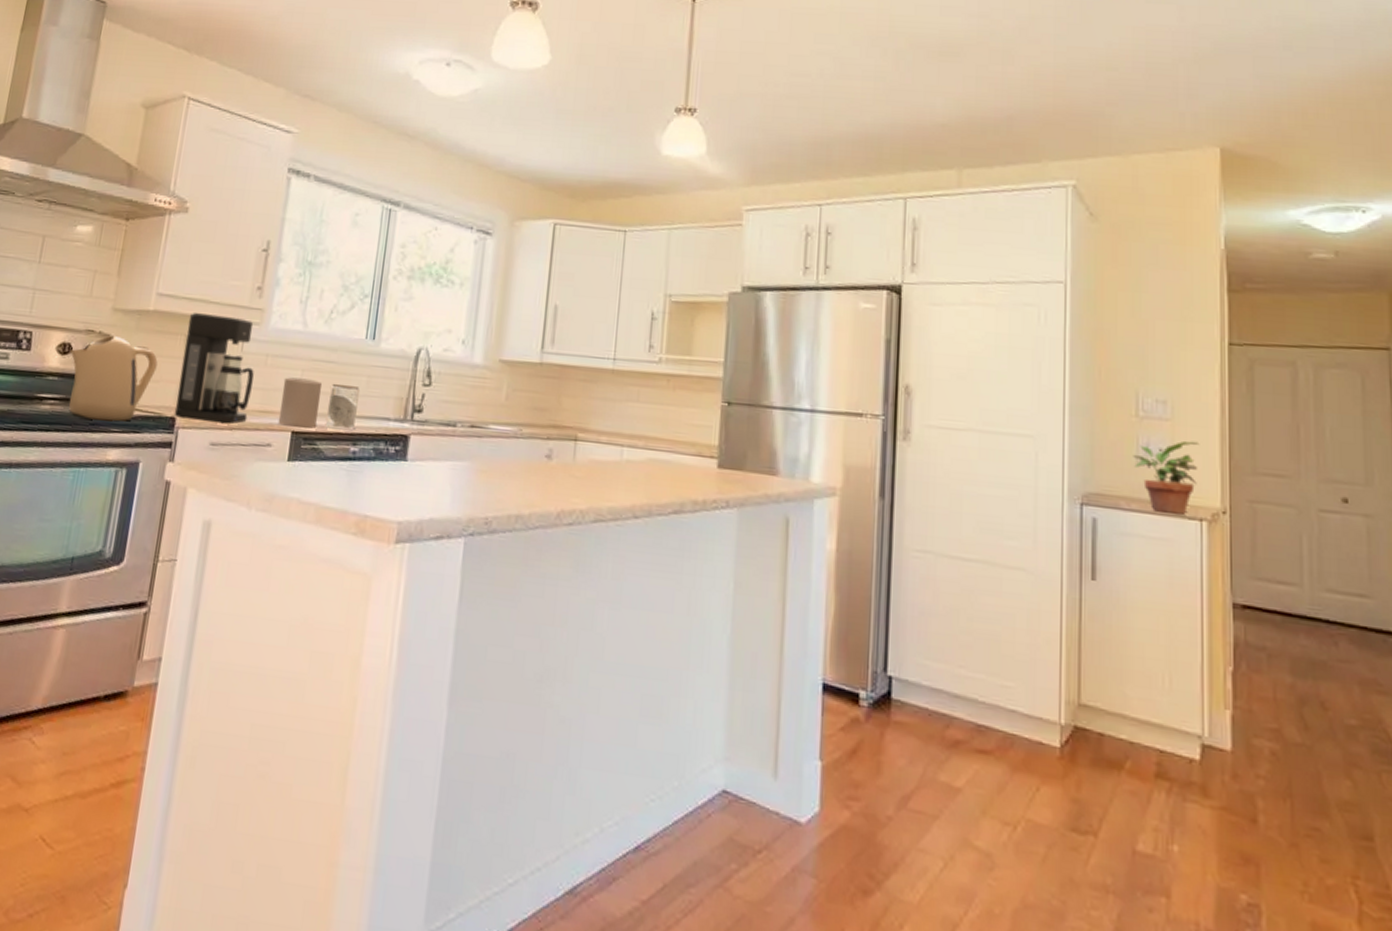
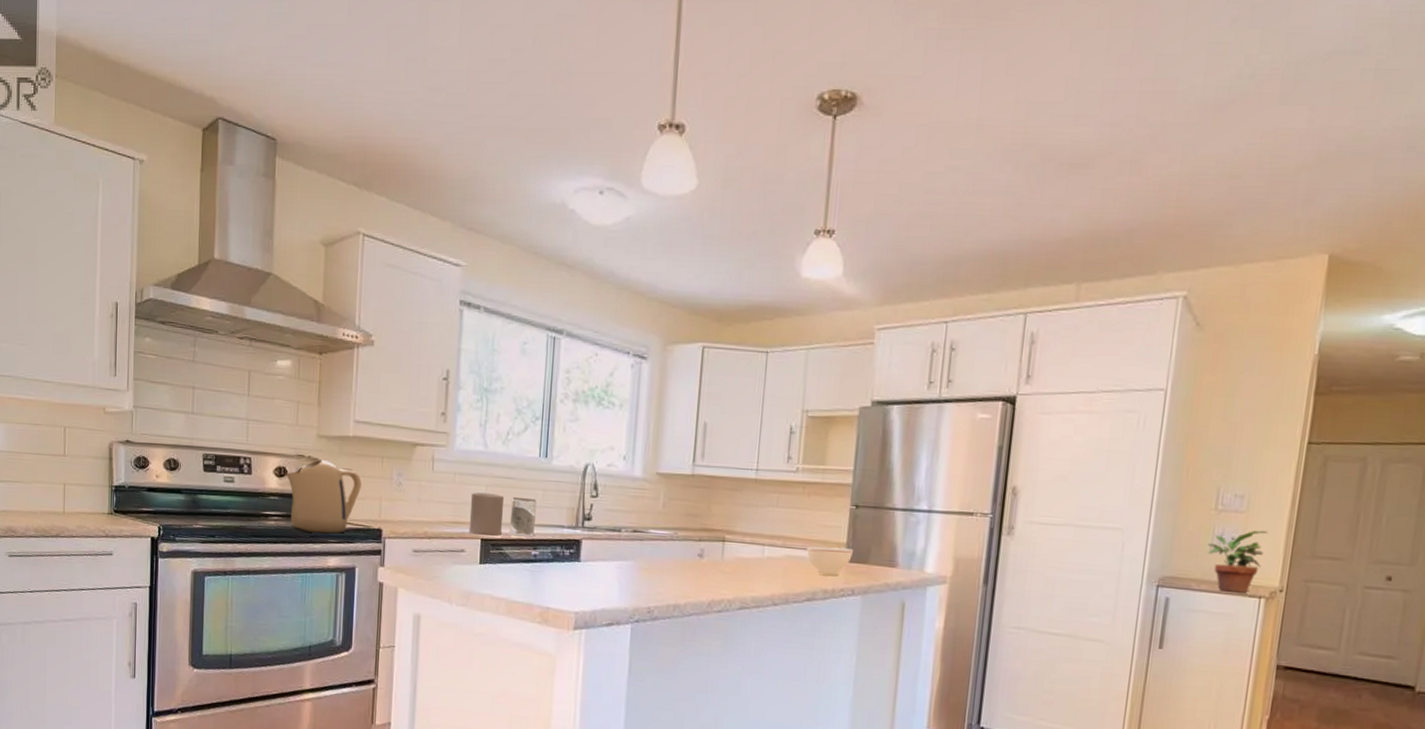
coffee maker: present [173,313,254,425] -> none [380,437,445,534]
bowl: none [672,449,728,485] -> present [807,547,854,577]

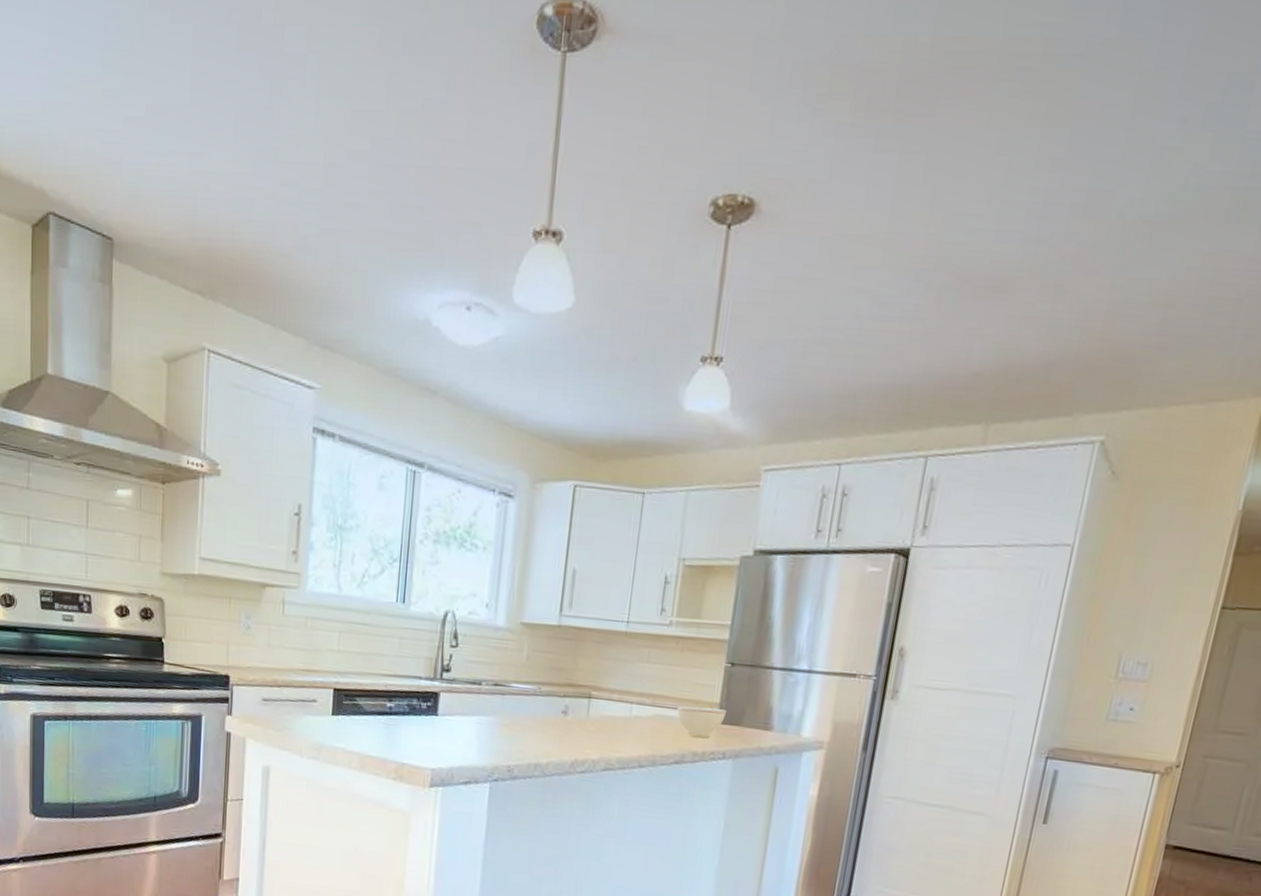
kettle: present [285,459,361,534] -> none [127,598,208,680]
pen holder: present [469,492,505,537] -> none [321,638,359,687]
jar: present [509,496,536,538] -> none [363,644,393,689]
potted plant: present [1207,530,1269,595] -> none [1103,701,1170,769]

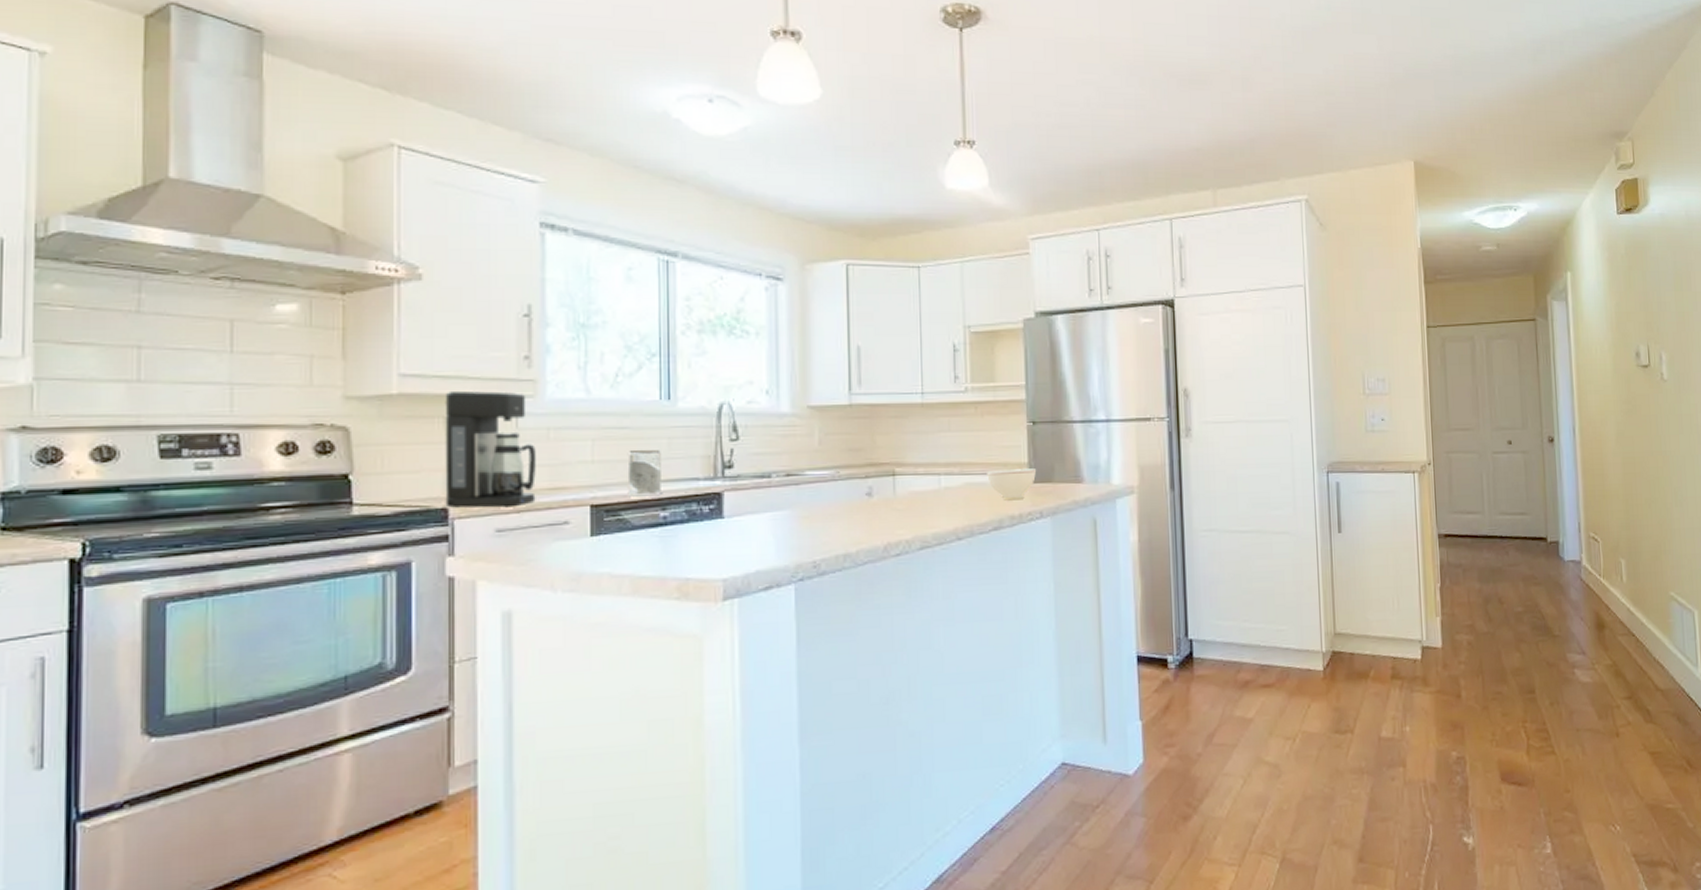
coffee maker: none [227,577,296,682] -> present [445,391,536,509]
jar: none [363,644,393,689] -> present [627,449,661,498]

